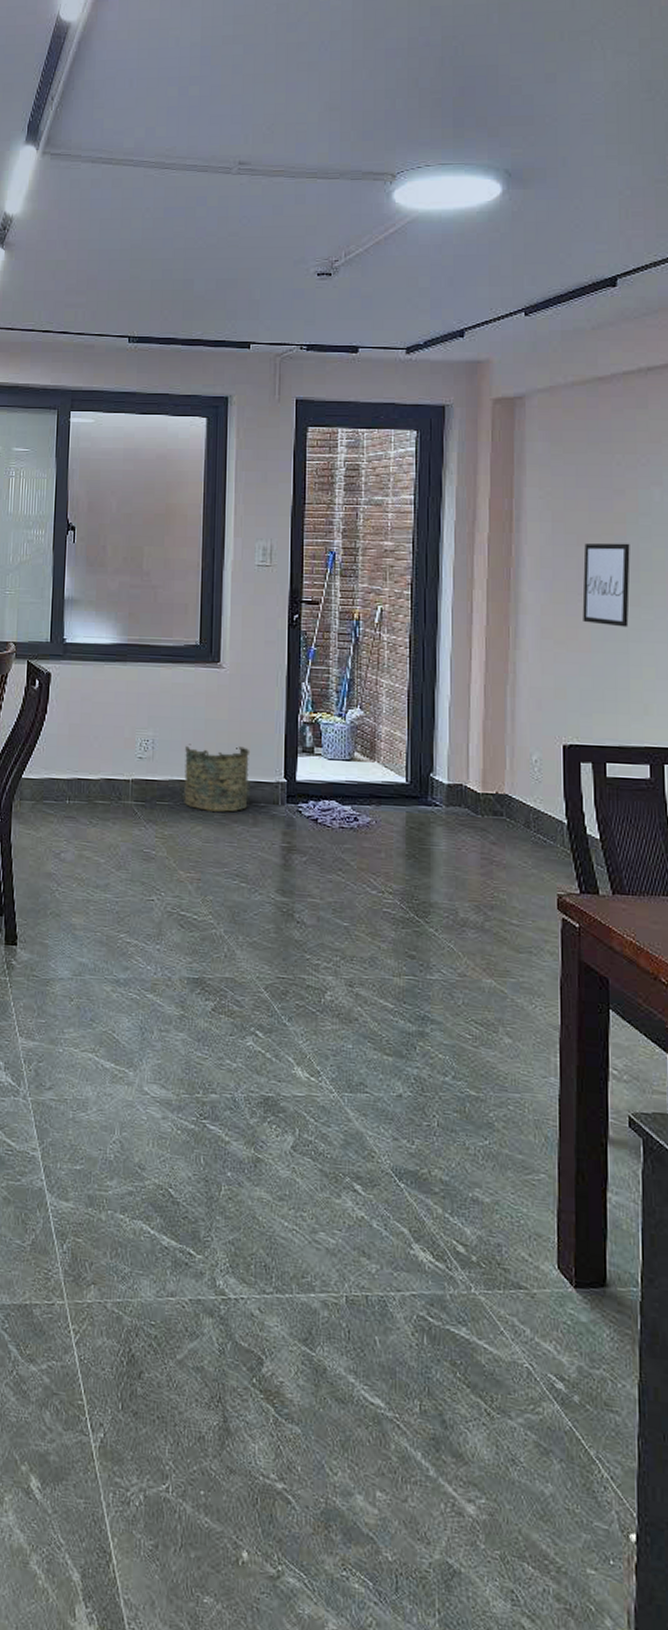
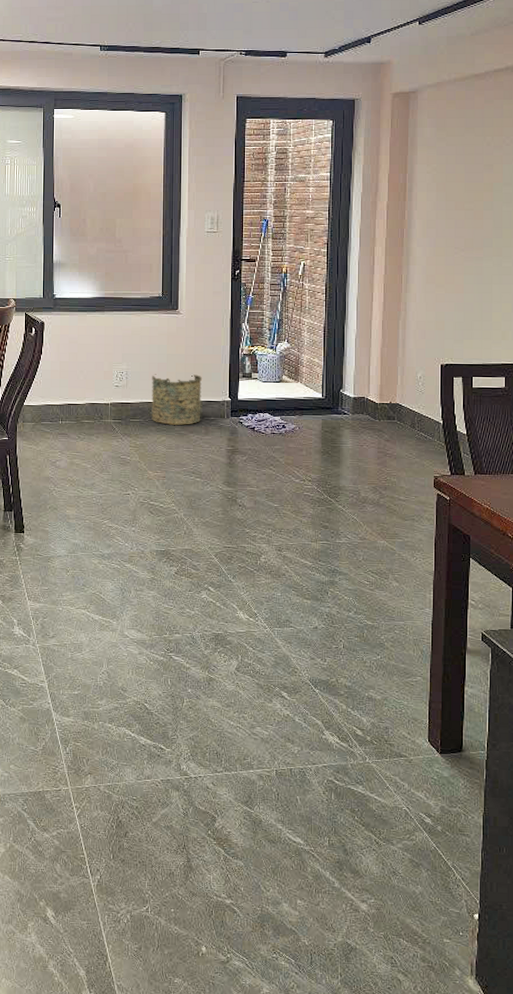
wall art: present [582,543,630,627] -> none [458,207,495,273]

